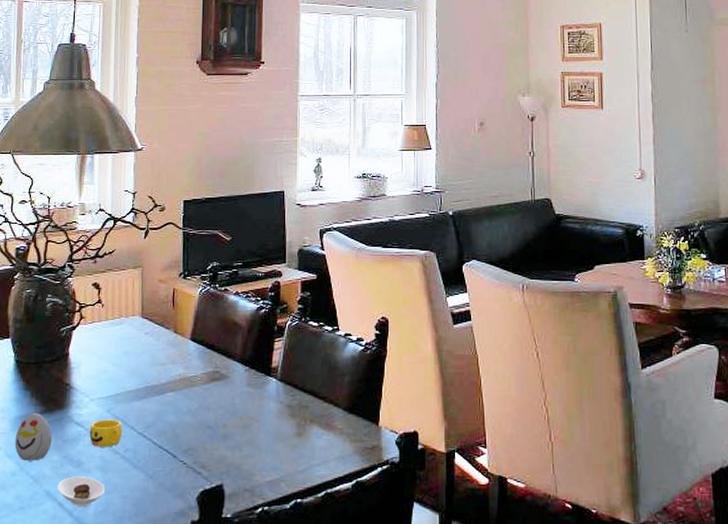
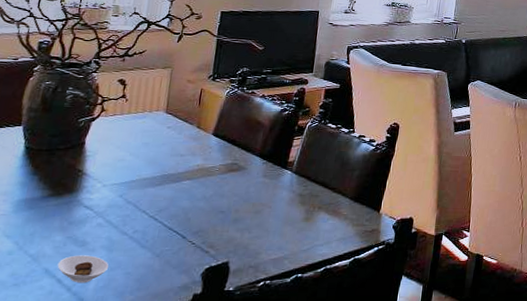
decorative egg: present [14,413,52,461] -> none [15,196,58,241]
cup: present [89,419,123,447] -> none [97,203,134,229]

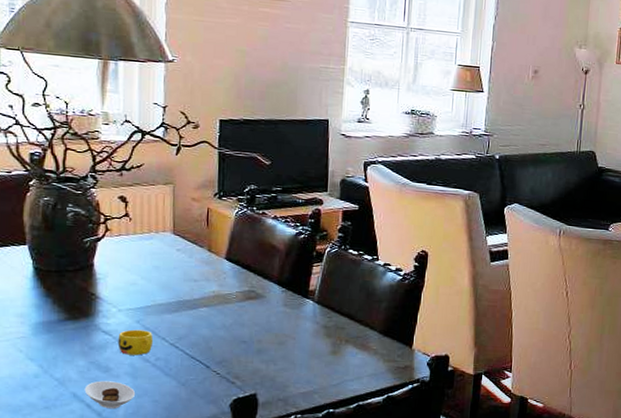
cup: none [97,203,134,229] -> present [117,329,154,356]

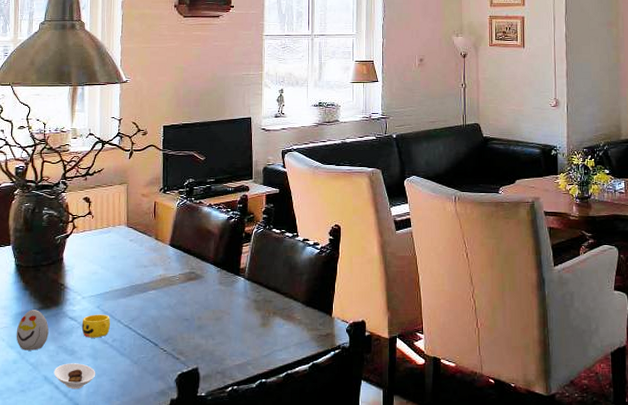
decorative egg: none [36,320,77,365] -> present [16,310,49,350]

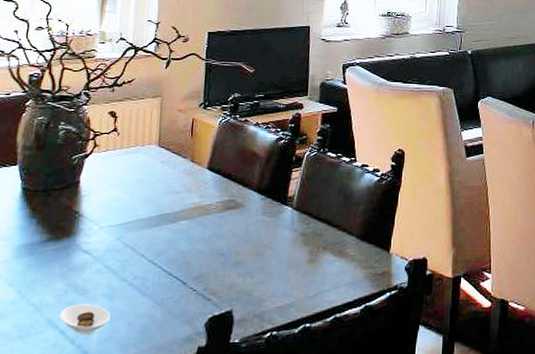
decorative egg: present [16,310,49,350] -> none [16,241,58,289]
cup: present [81,314,111,338] -> none [96,247,133,275]

